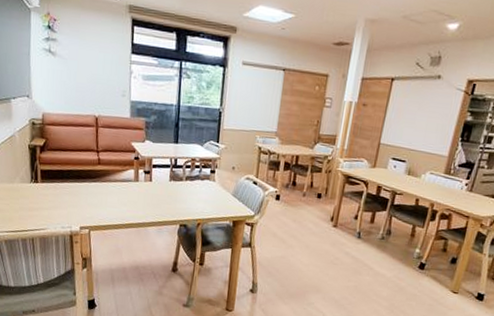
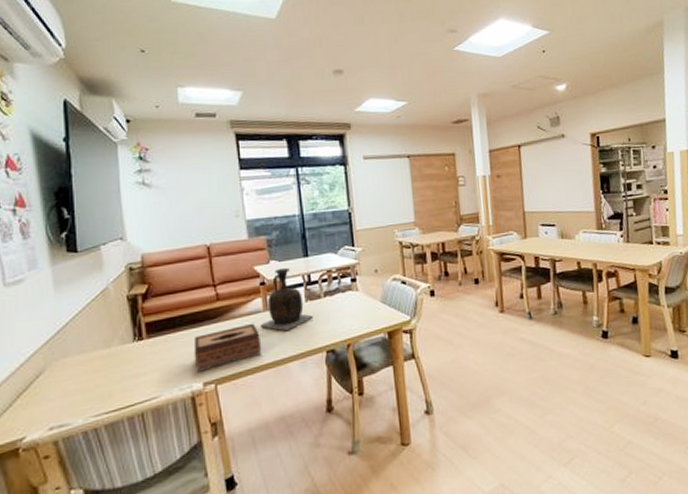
tissue box: none [75,188,129,218] -> present [193,323,262,372]
vase: none [130,149,174,202] -> present [261,268,313,332]

